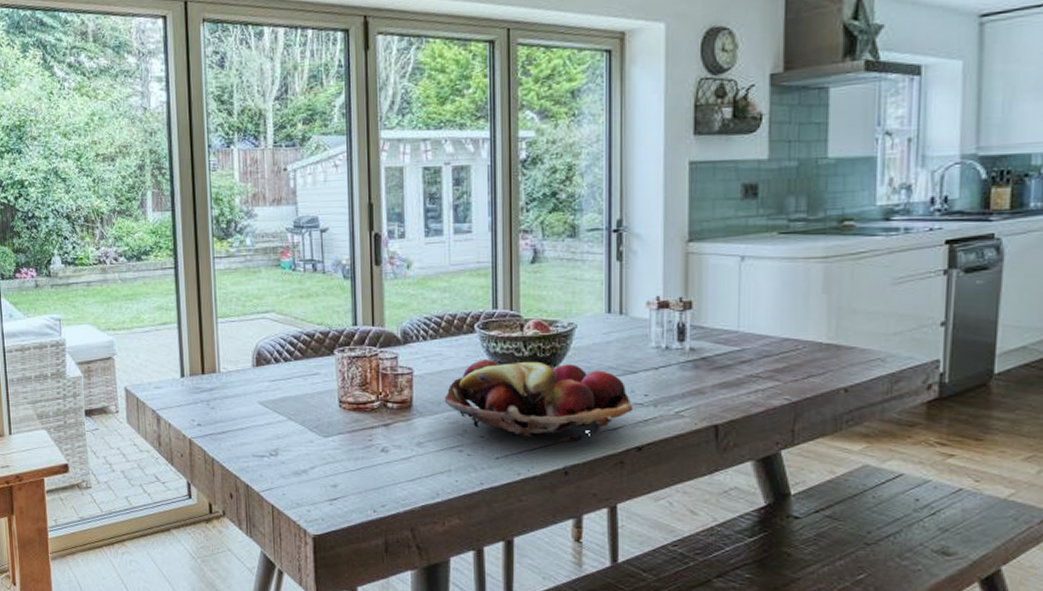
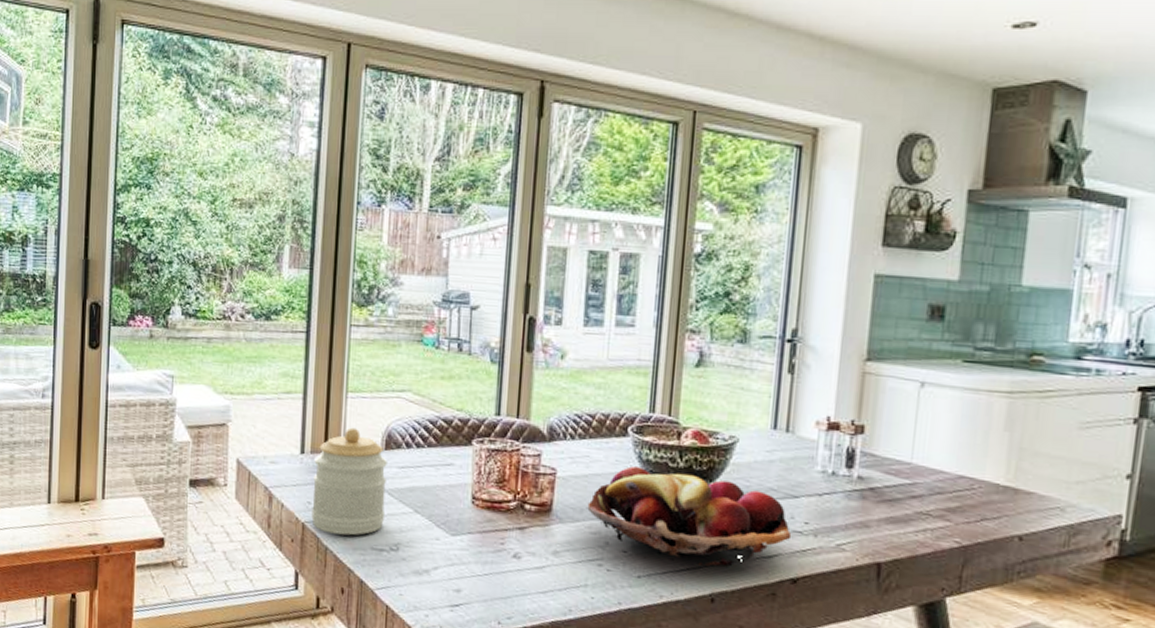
jar: none [194,349,263,446] -> present [311,427,387,536]

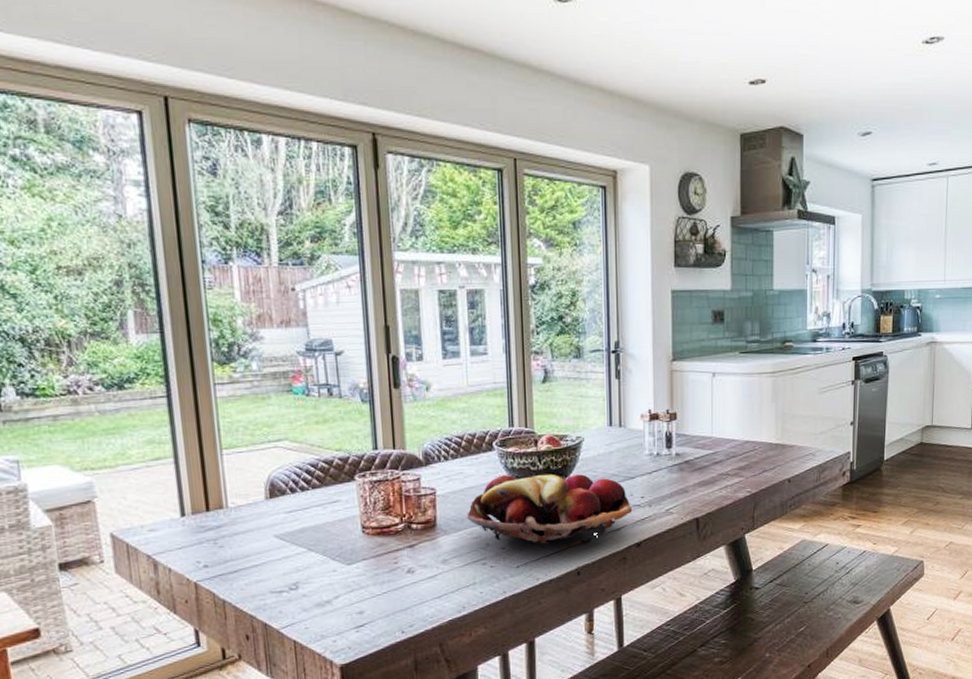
jar: present [311,427,387,536] -> none [197,482,280,587]

